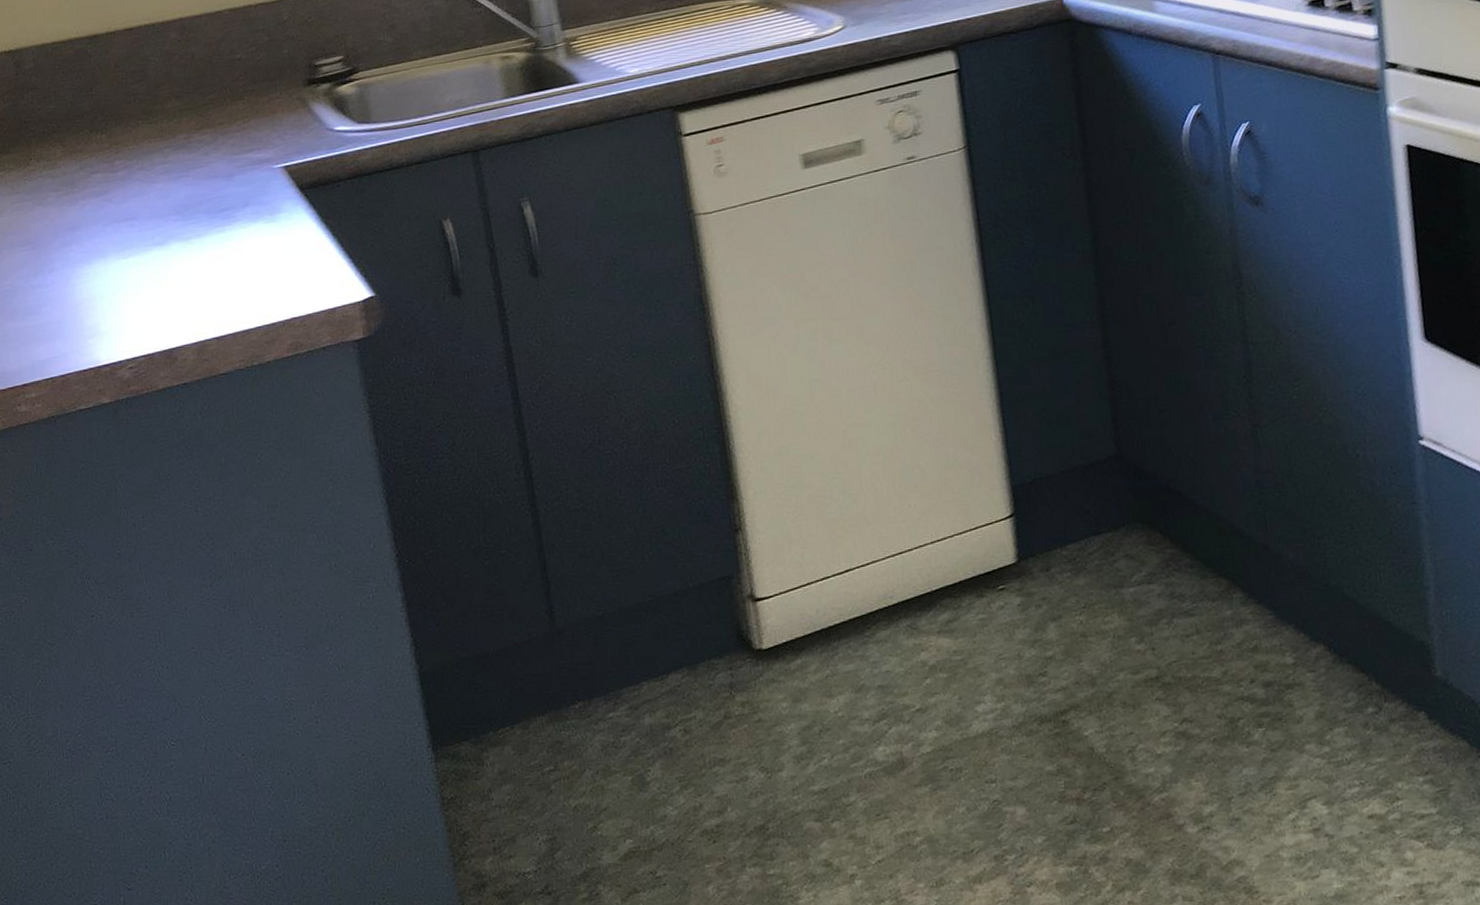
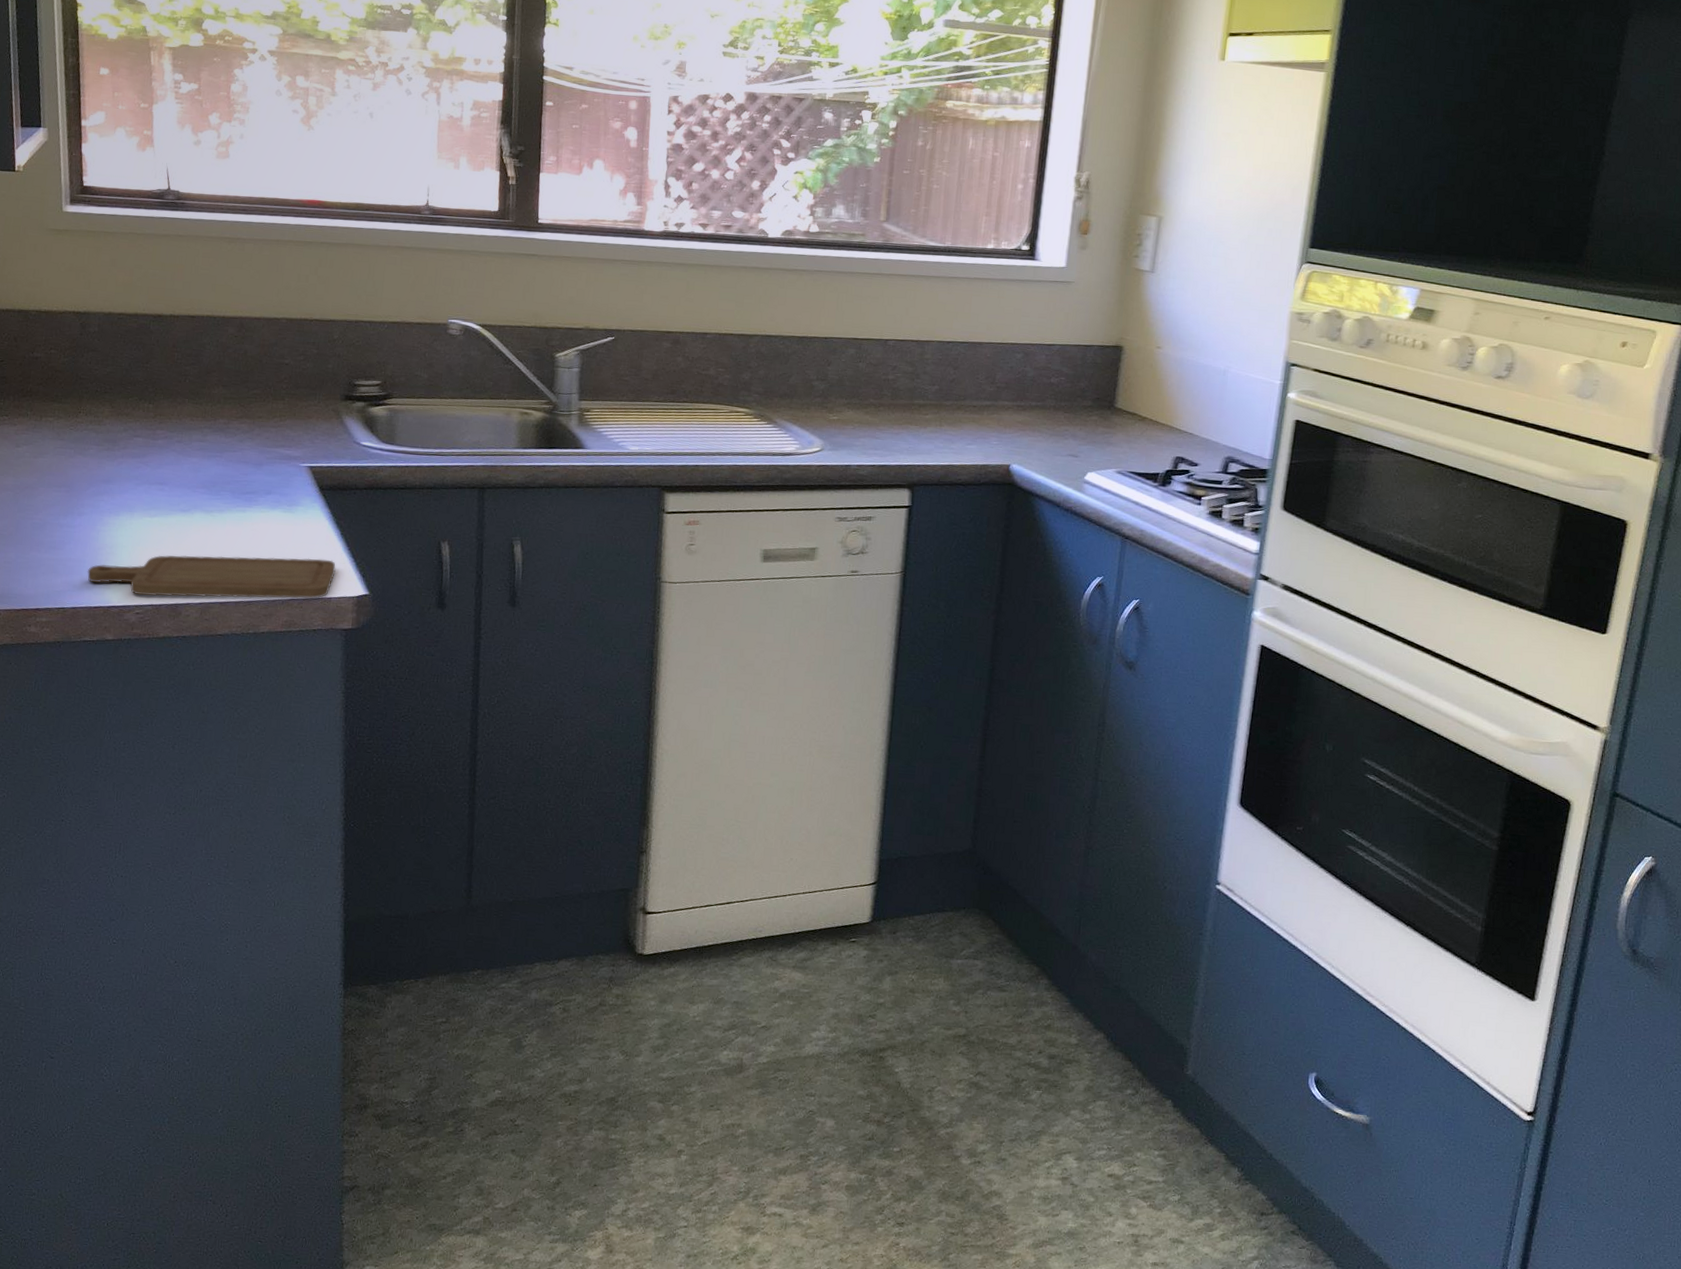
chopping board: none [69,265,334,348] -> present [87,555,336,599]

